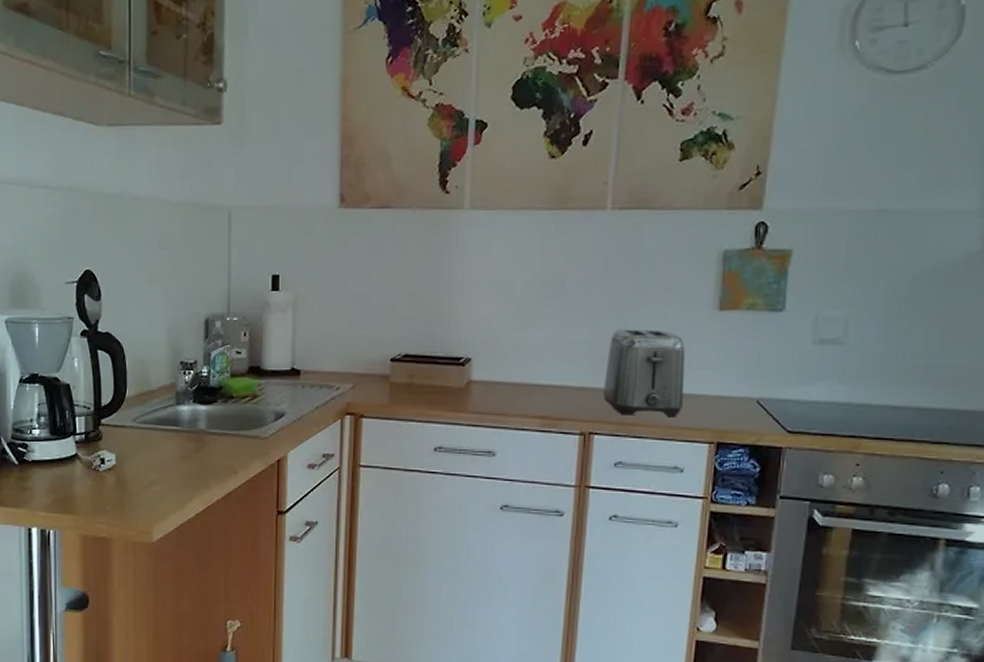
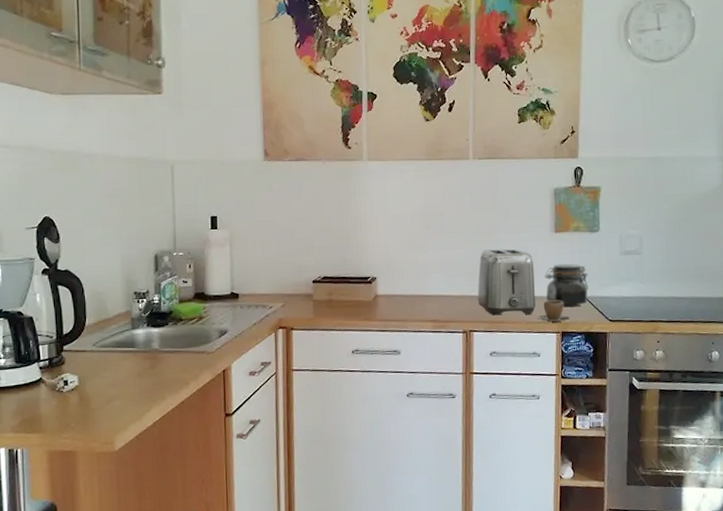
teacup: none [683,400,731,429] -> present [537,300,570,322]
jar: none [699,352,762,409] -> present [544,263,589,306]

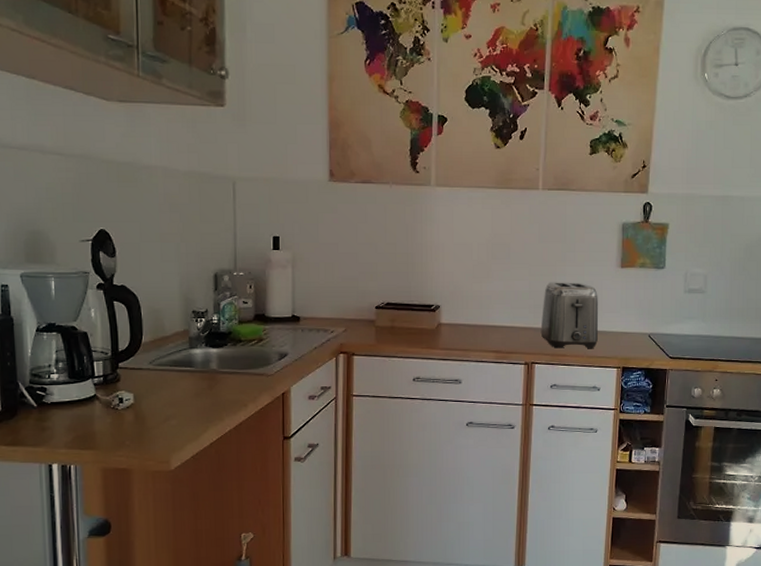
teacup: present [537,300,570,322] -> none [599,335,632,357]
jar: present [544,263,589,306] -> none [608,299,651,342]

